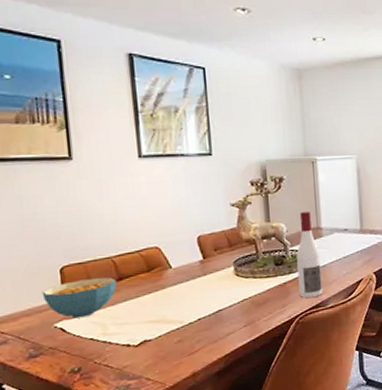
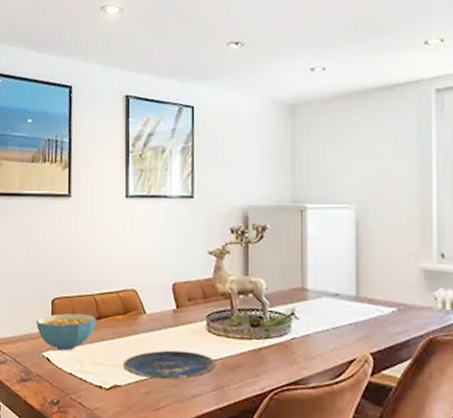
plate: none [152,295,247,328] -> present [124,350,217,380]
wine bottle: present [296,211,323,299] -> none [276,267,304,372]

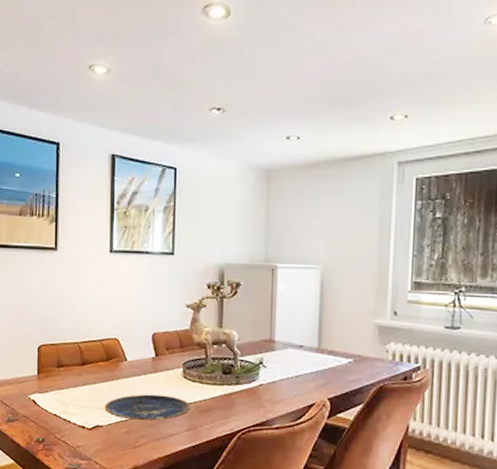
cereal bowl: present [36,313,96,351] -> none [23,359,80,394]

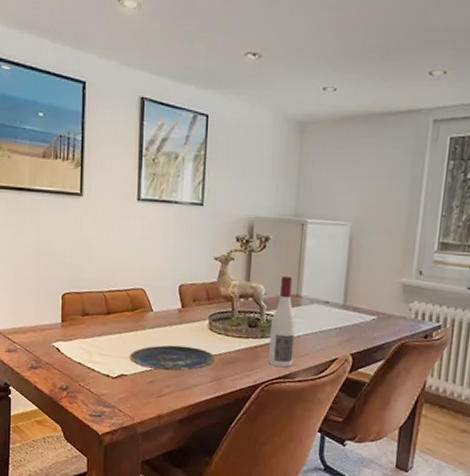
wine bottle: none [244,320,270,415] -> present [268,275,296,368]

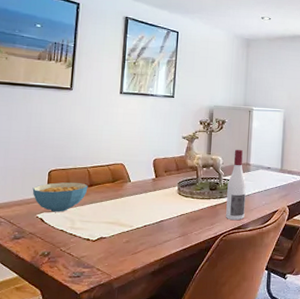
cereal bowl: none [46,307,105,342] -> present [32,182,88,212]
plate: present [130,345,216,371] -> none [109,209,184,230]

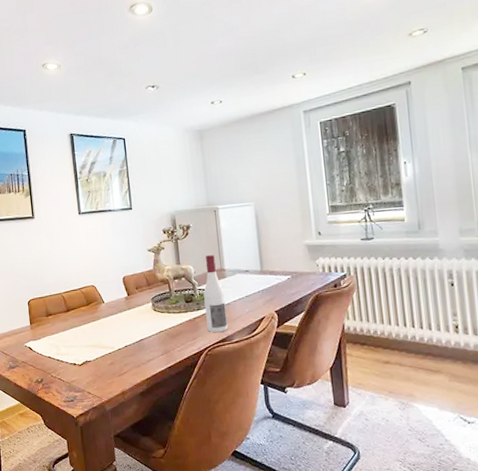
cereal bowl: present [32,182,88,212] -> none [17,309,66,340]

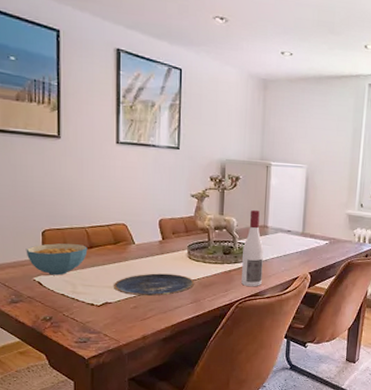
cereal bowl: none [17,309,66,340] -> present [26,243,88,276]
plate: none [91,327,163,352] -> present [114,273,195,296]

